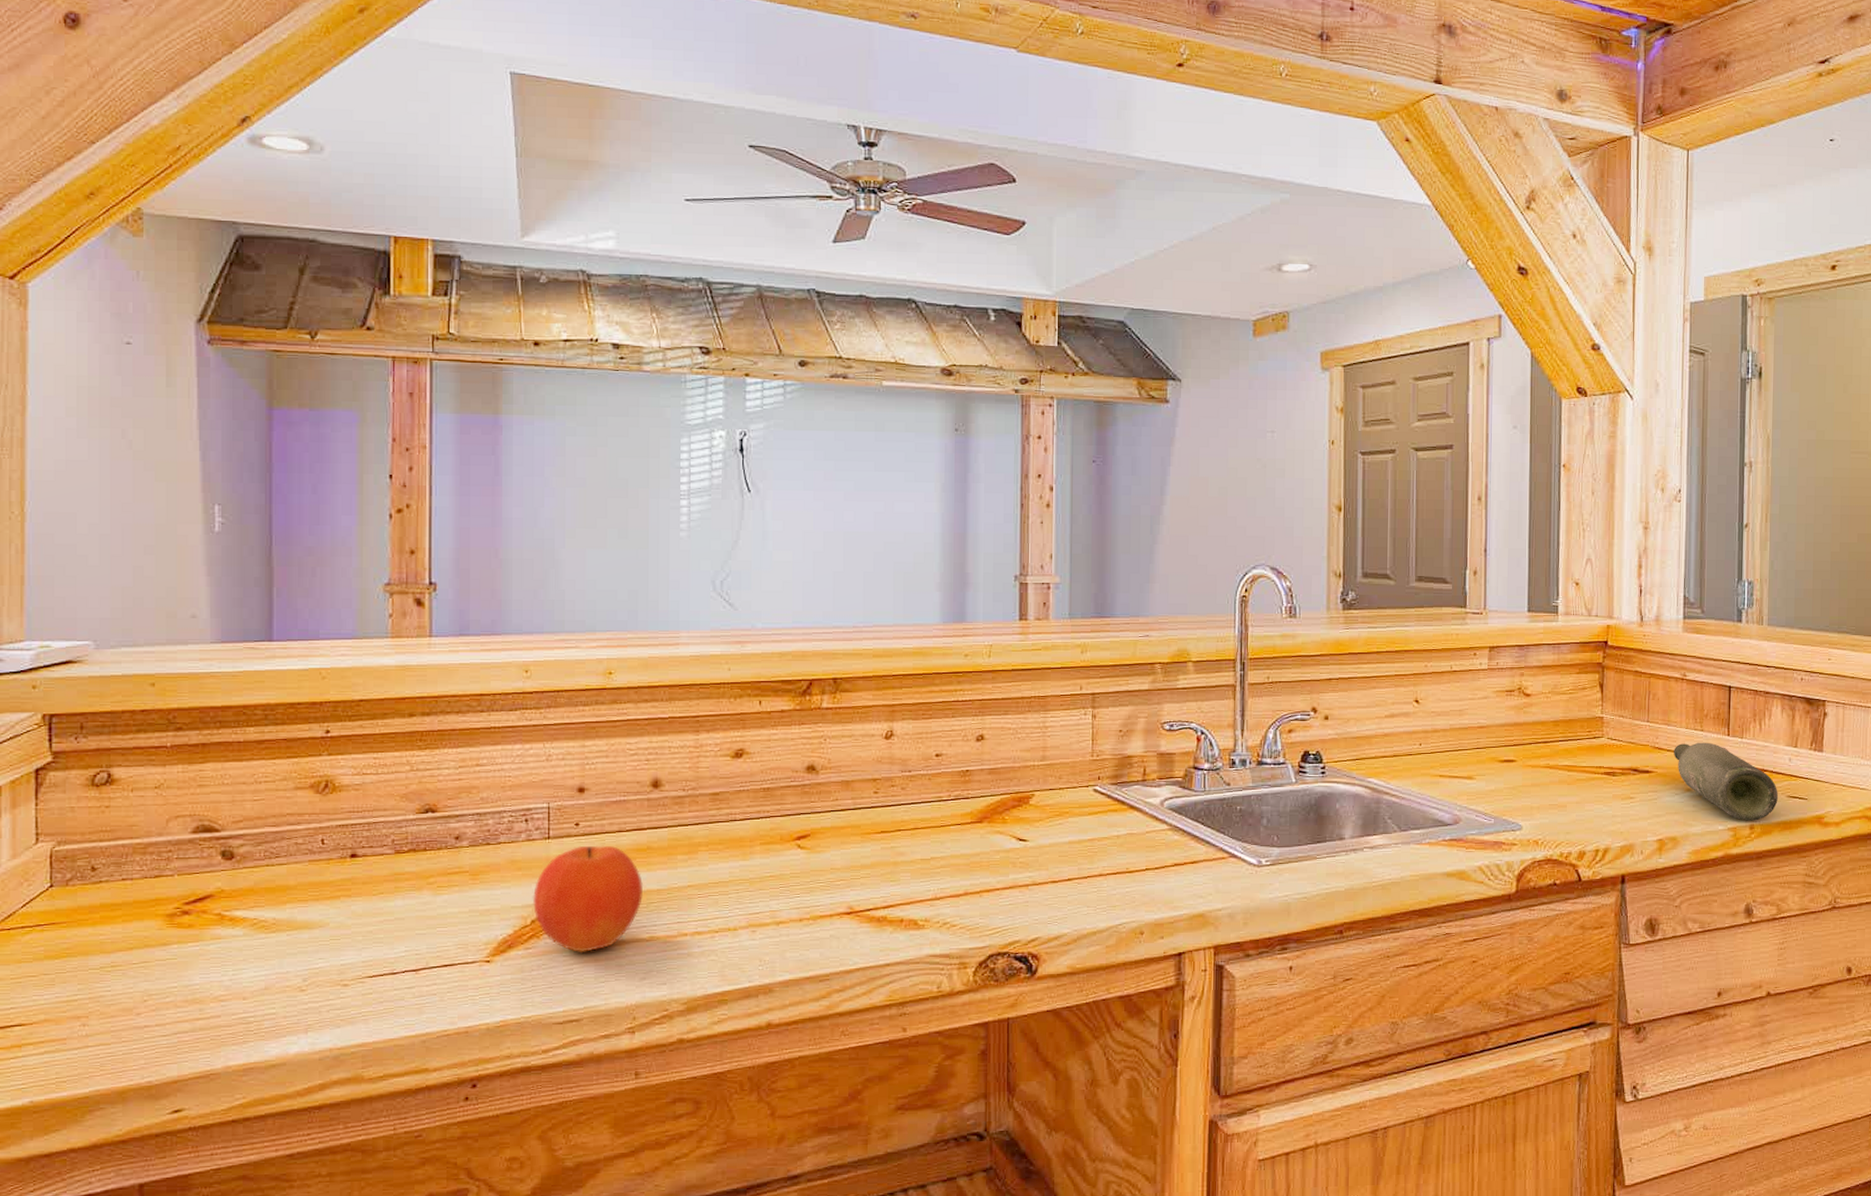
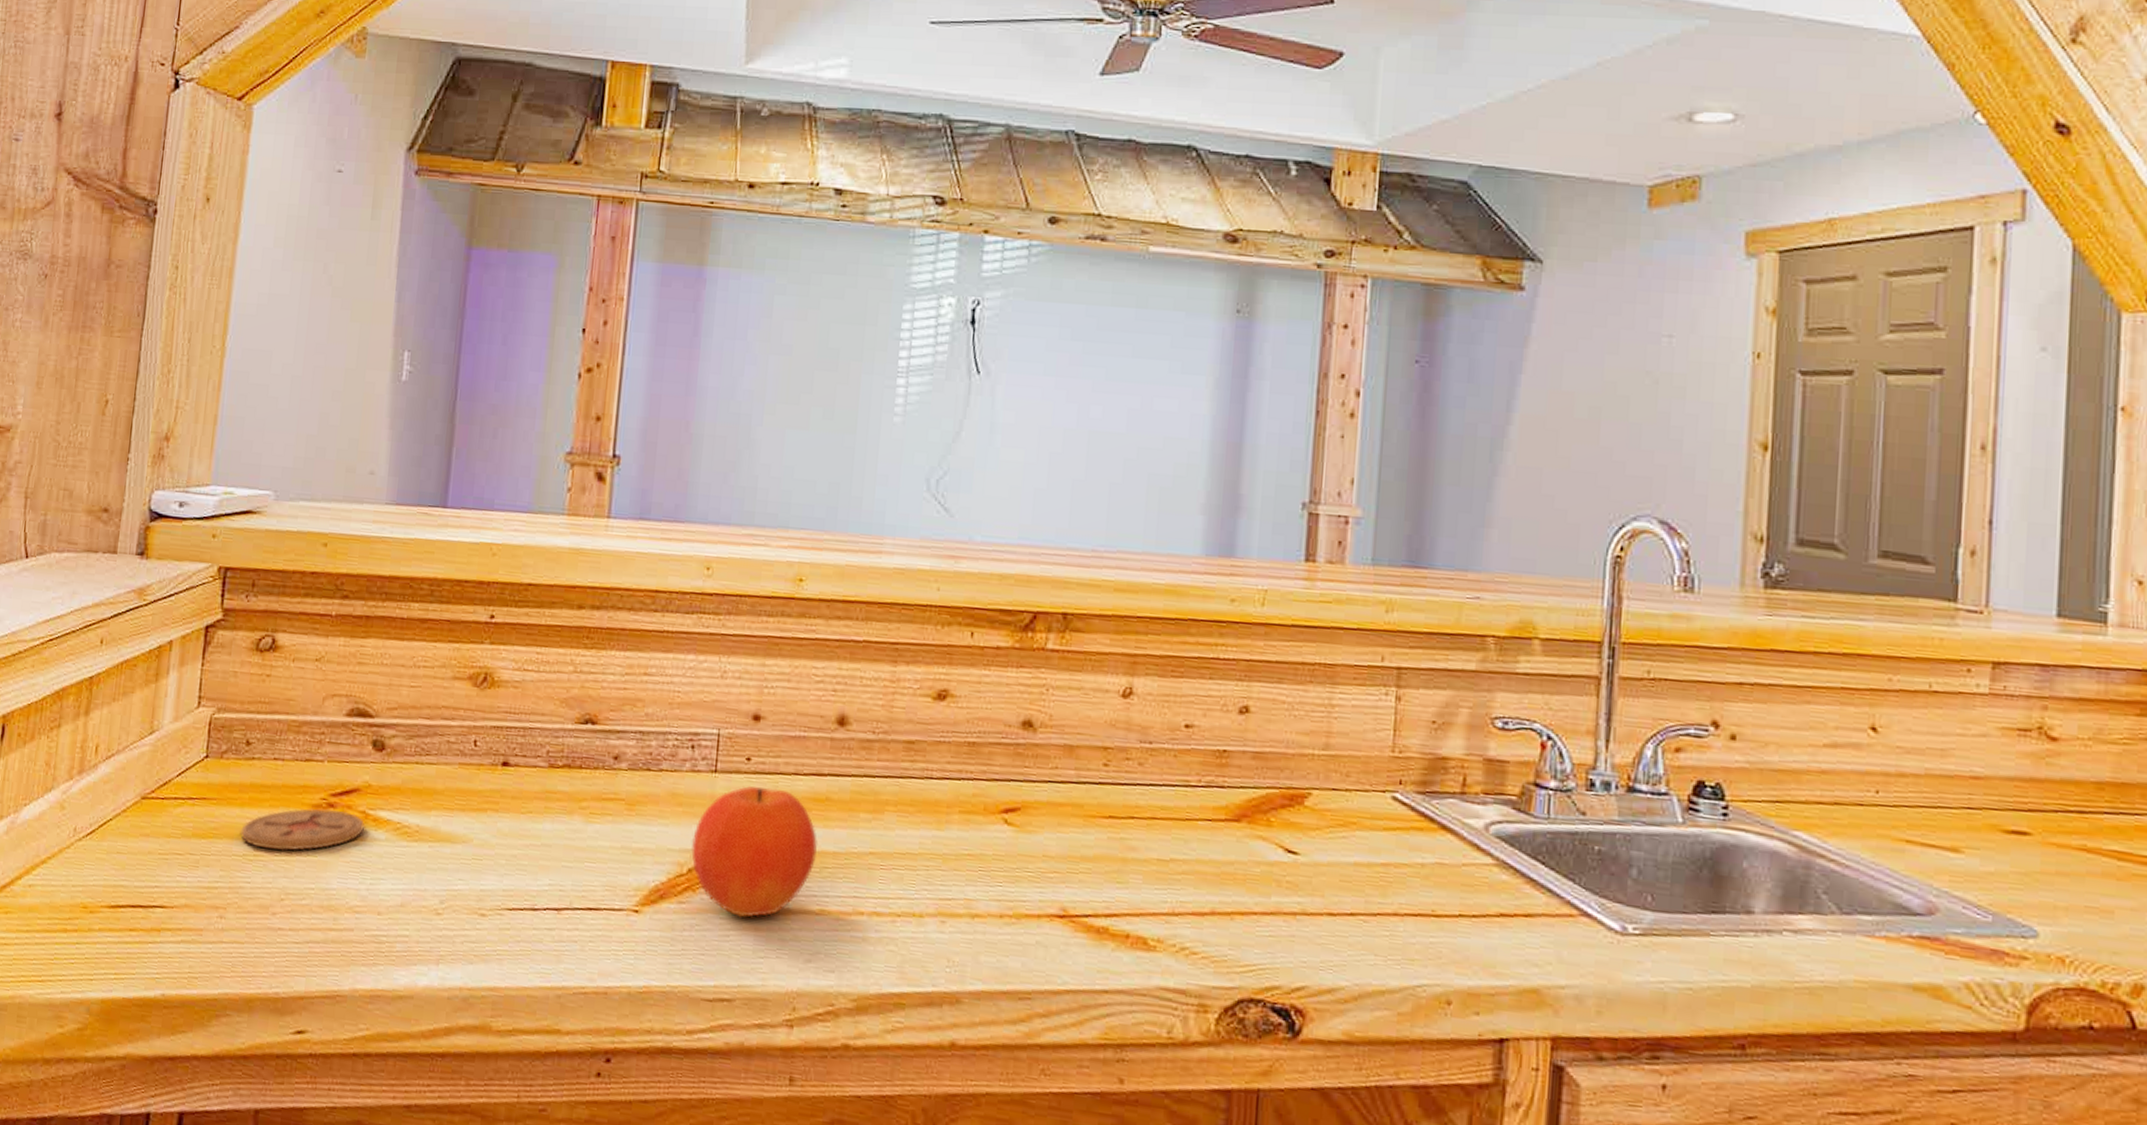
coaster: none [95,915,221,960] -> present [241,808,364,851]

